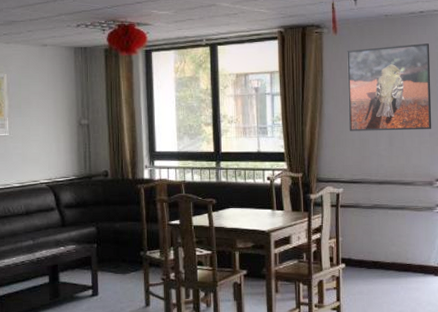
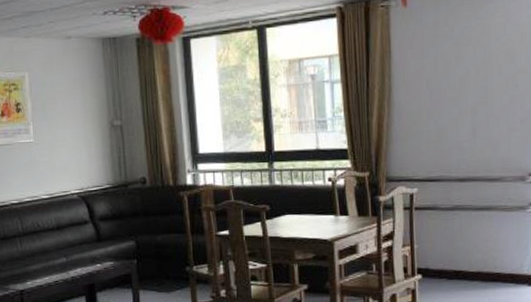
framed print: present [347,43,432,131] -> none [419,12,524,121]

